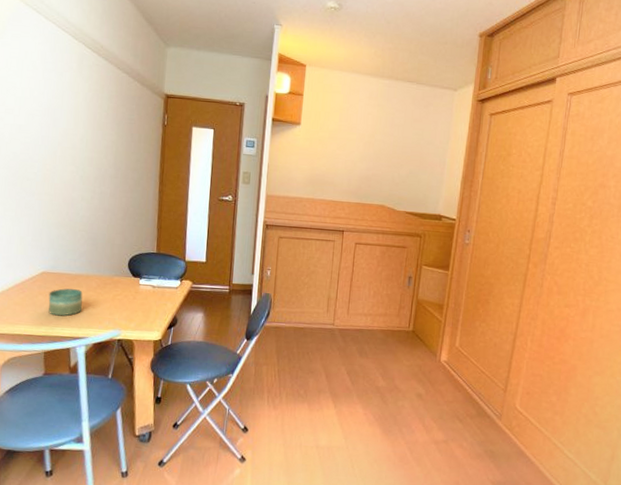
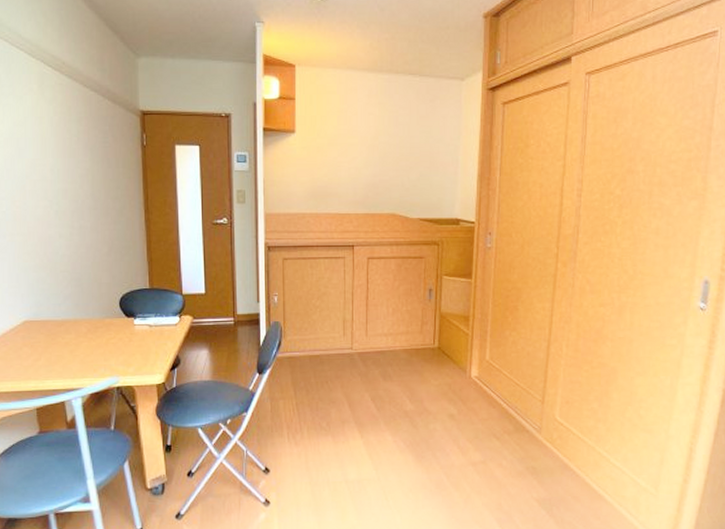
candle: present [48,288,83,316] -> none [34,337,74,368]

